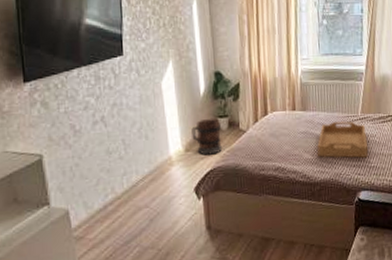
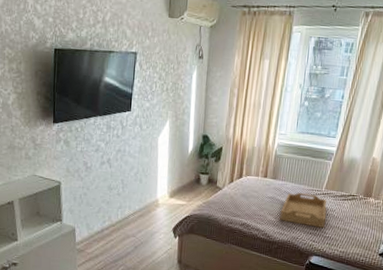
wooden barrel: present [191,119,222,155] -> none [176,173,201,204]

